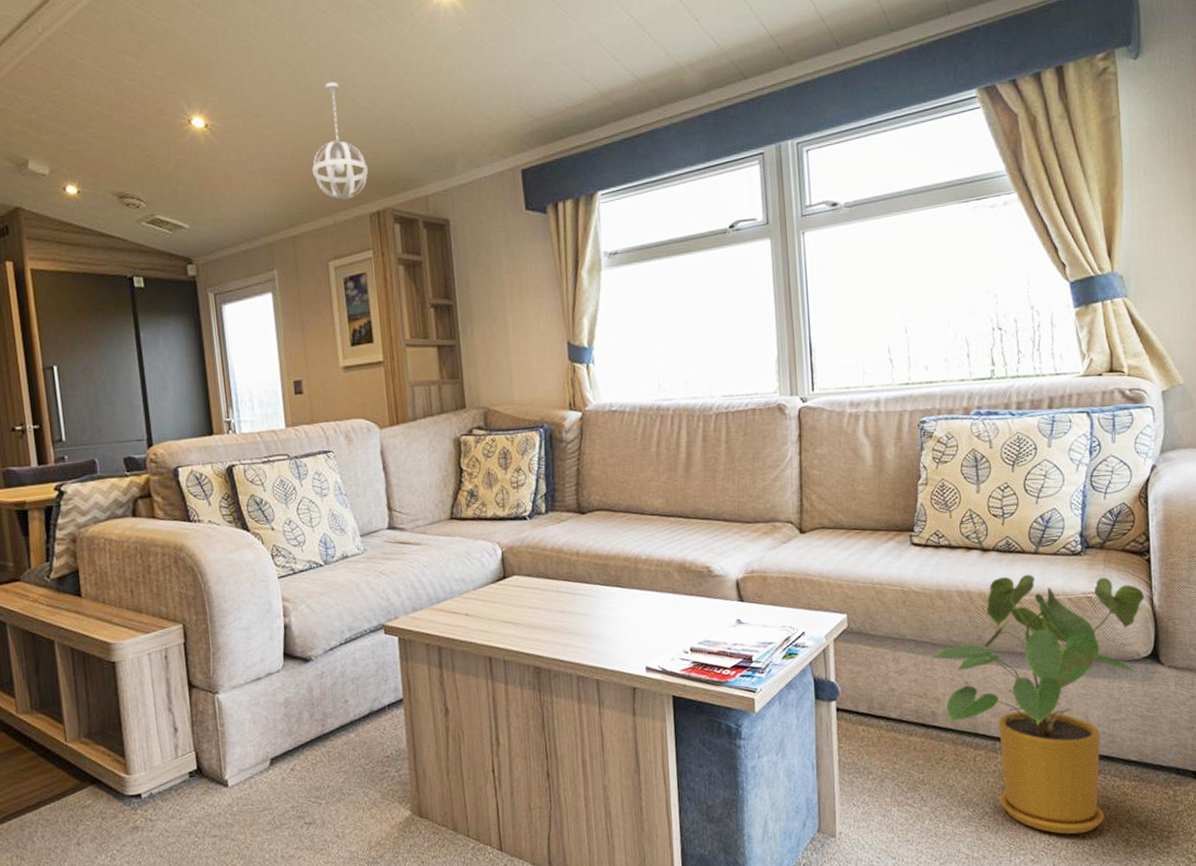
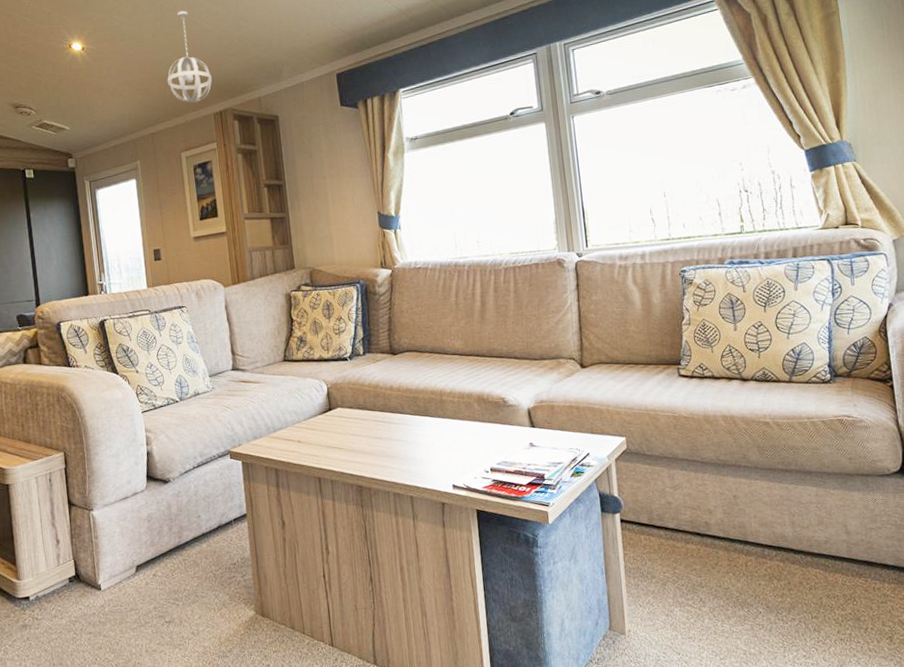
house plant: present [929,574,1145,834] -> none [700,400,895,632]

